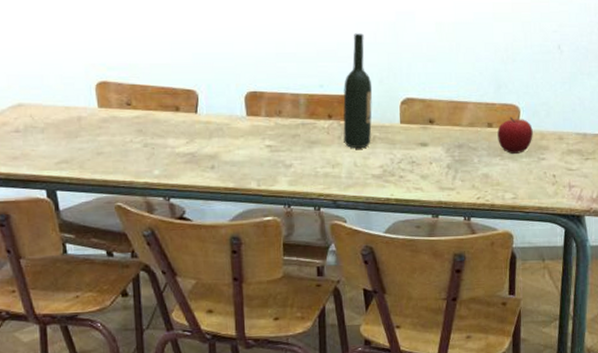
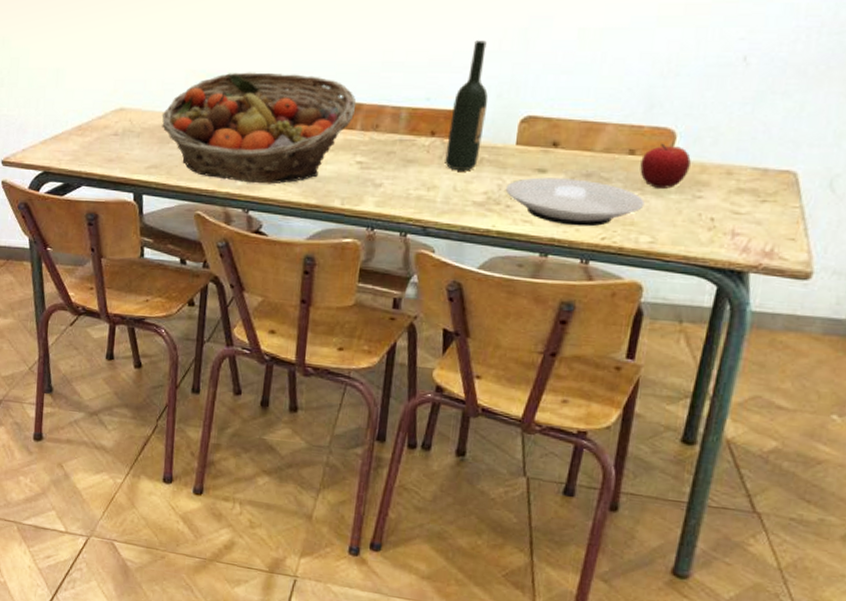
fruit basket: none [65,64,259,172] -> present [161,72,357,184]
plate: none [397,150,505,190] -> present [505,177,645,227]

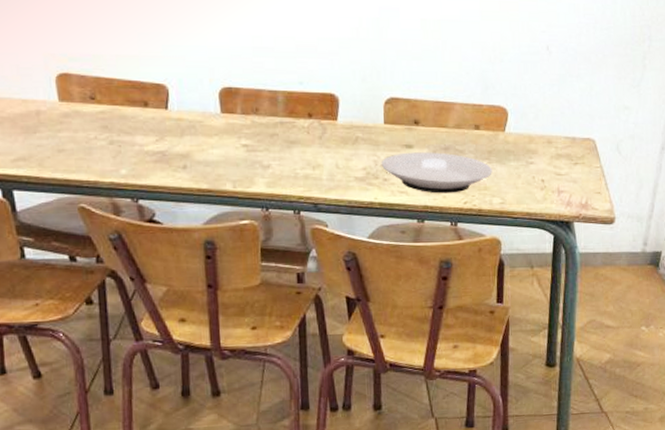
fruit basket: present [161,72,357,184] -> none [22,56,234,172]
wine bottle: present [445,40,488,170] -> none [324,28,355,149]
fruit: present [640,143,691,189] -> none [485,119,521,157]

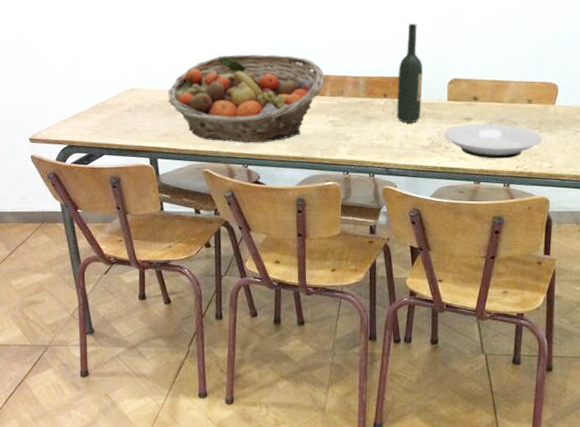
fruit basket: none [22,56,234,172] -> present [167,54,325,144]
wine bottle: none [324,28,355,149] -> present [396,23,424,122]

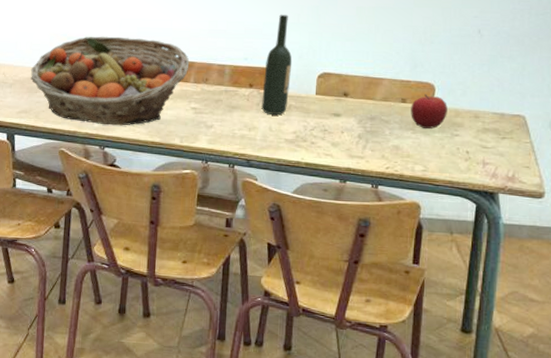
plate: present [443,124,543,159] -> none [310,120,416,159]
fruit: none [536,94,570,127] -> present [411,94,447,129]

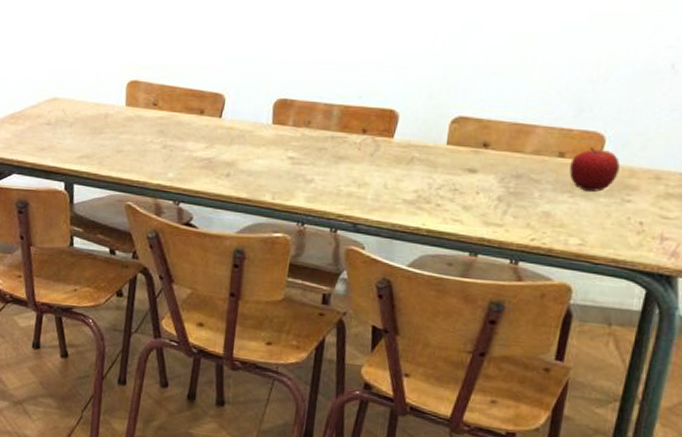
fruit basket: present [30,36,190,126] -> none [95,66,289,177]
wine bottle: present [261,15,292,115] -> none [376,41,420,169]

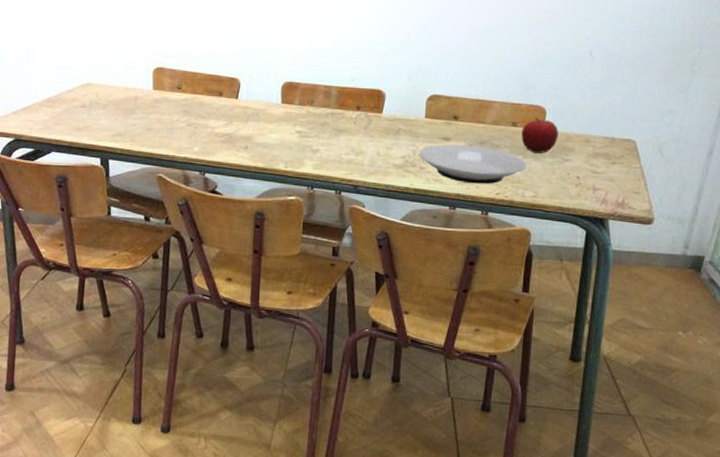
plate: none [435,177,574,227] -> present [419,144,527,184]

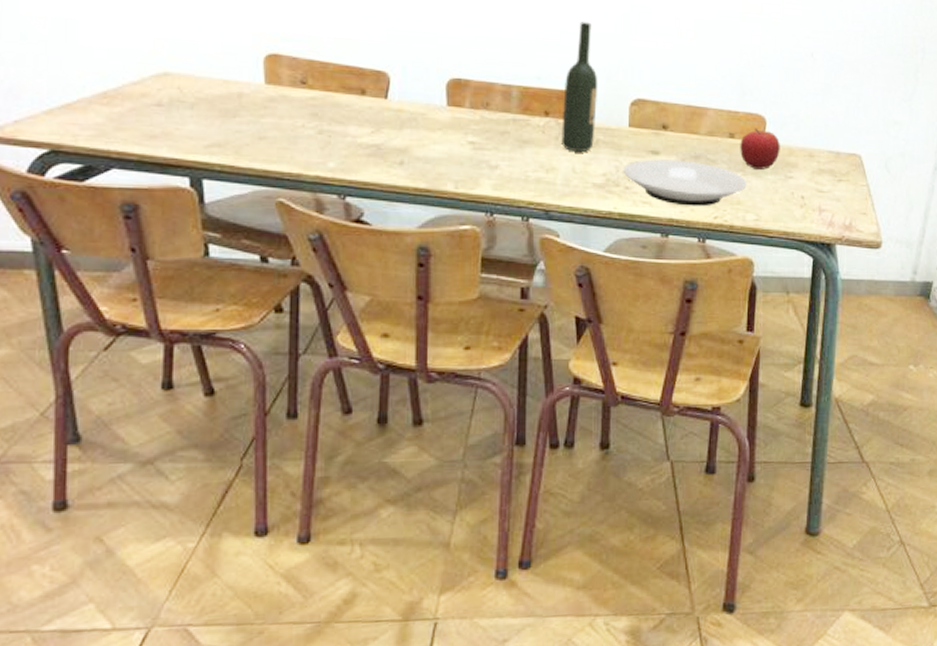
wine bottle: none [369,33,401,139] -> present [561,22,599,152]

